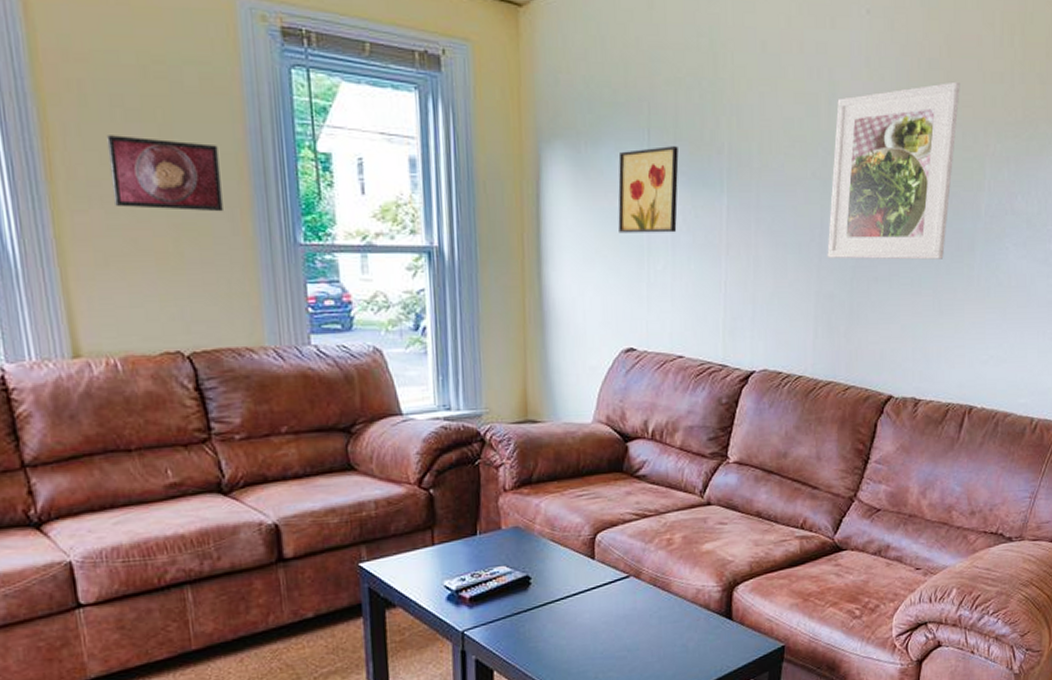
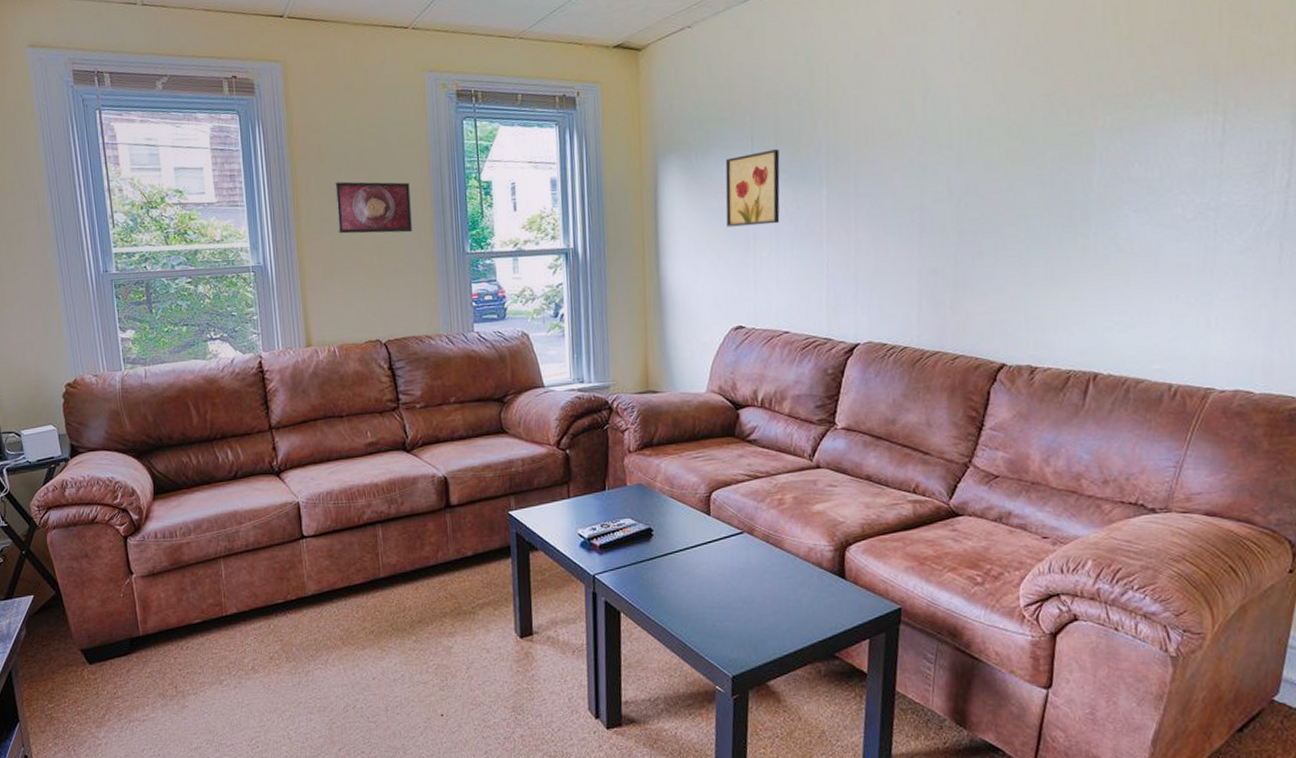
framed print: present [827,81,960,260] -> none [928,63,1062,237]

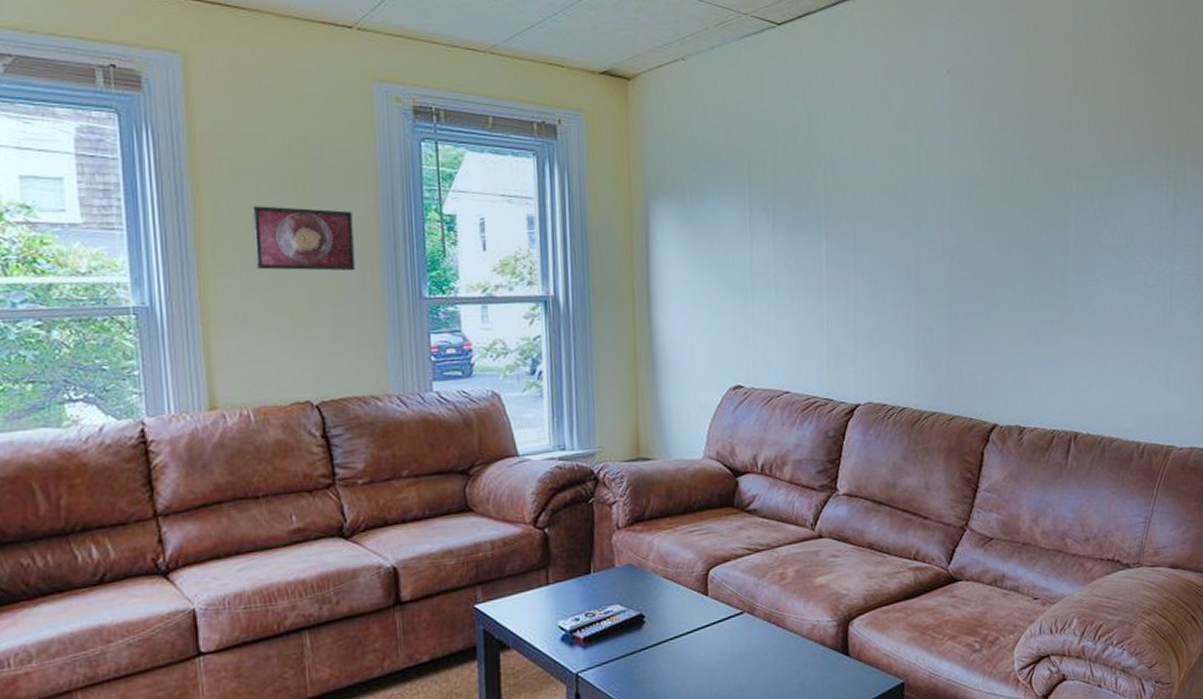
wall art: present [725,149,780,227] -> none [722,197,779,278]

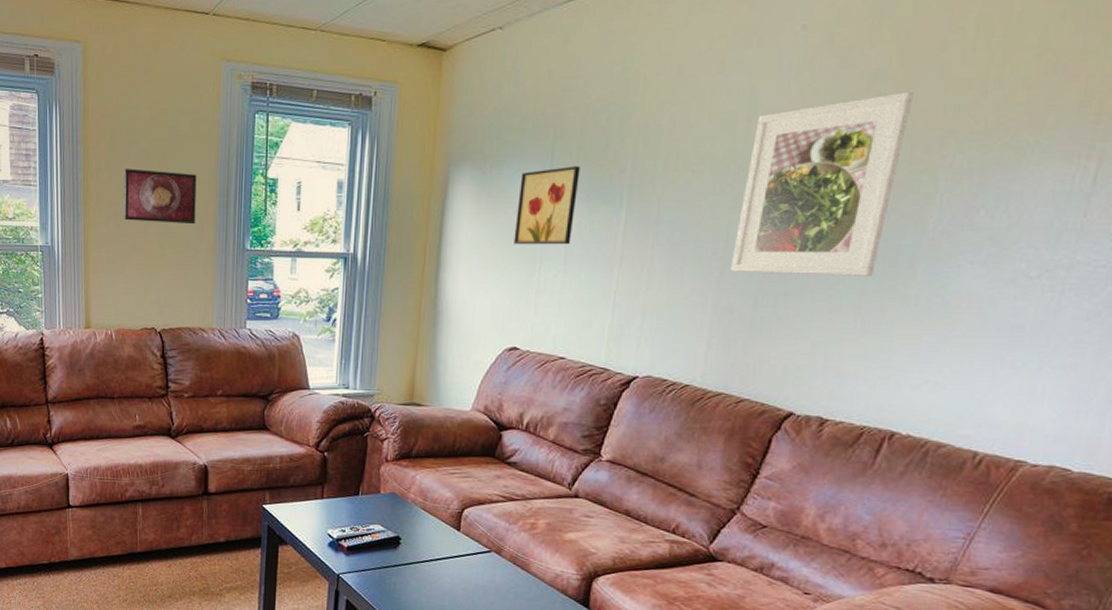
wall art: none [722,197,779,278] -> present [514,166,580,245]
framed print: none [923,129,1041,295] -> present [730,91,913,276]

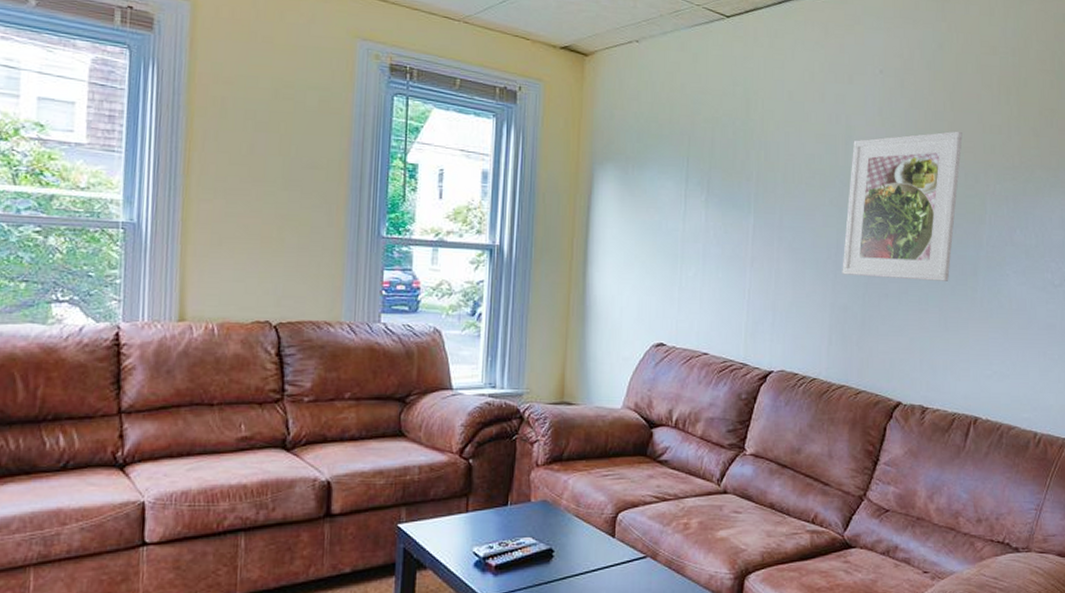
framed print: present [123,169,197,225] -> none [235,141,326,207]
wall art: present [514,166,580,245] -> none [657,172,713,245]

